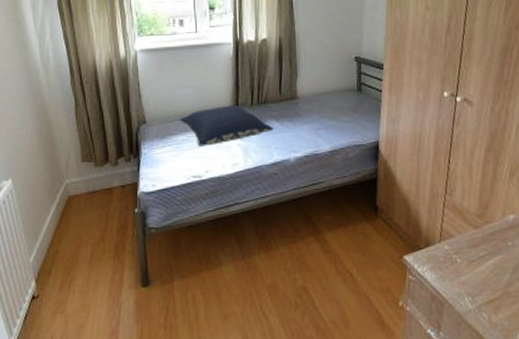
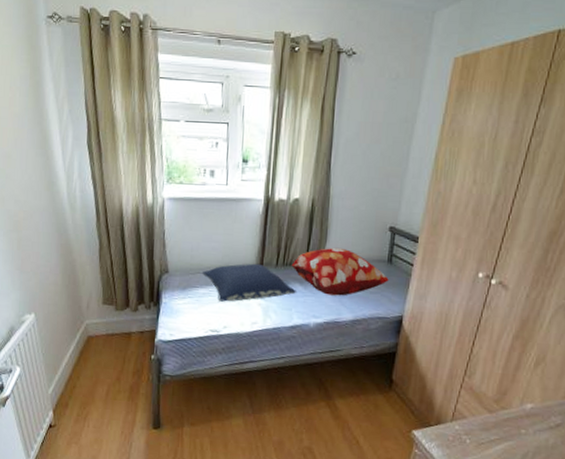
decorative pillow: none [266,81,361,129] -> present [291,247,389,296]

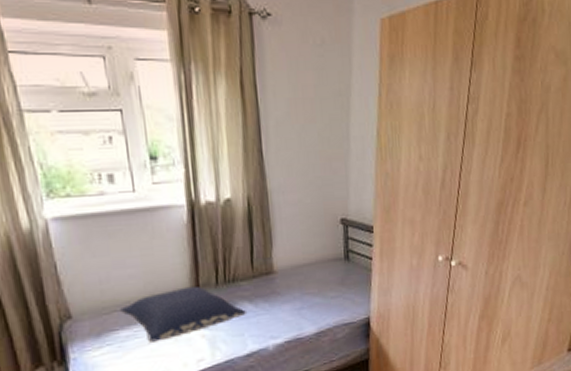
decorative pillow: present [291,247,389,296] -> none [235,251,349,310]

